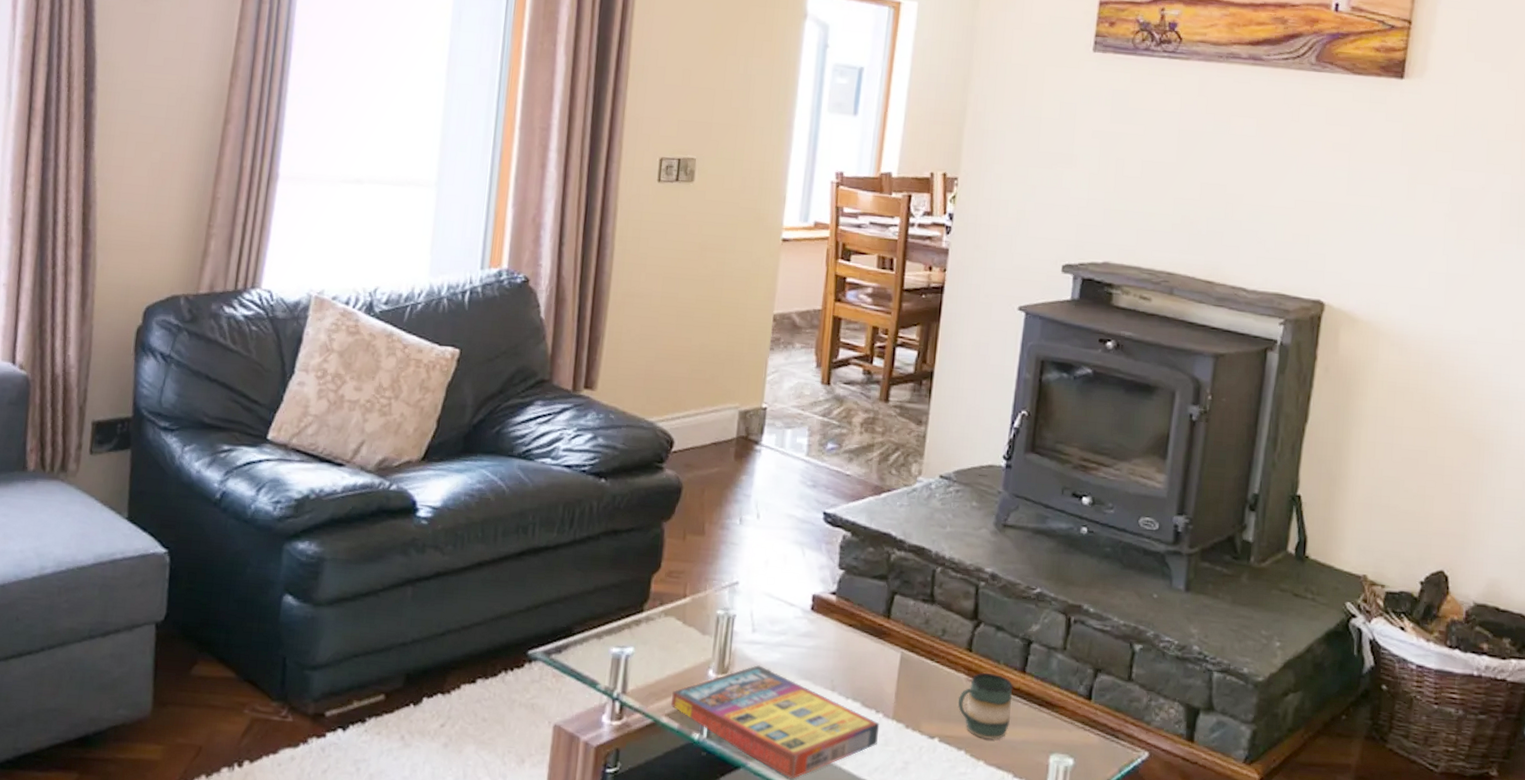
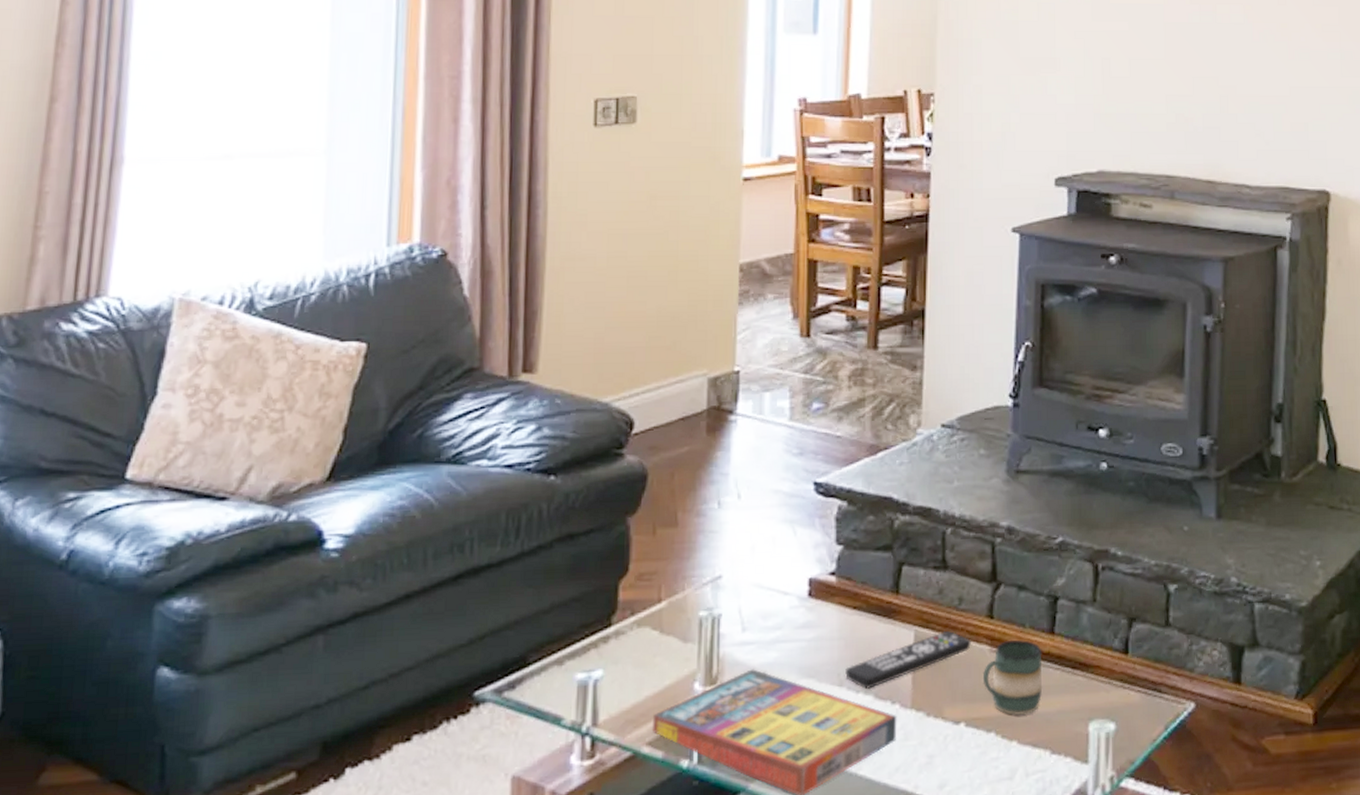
remote control: none [838,657,950,697] -> present [845,631,971,689]

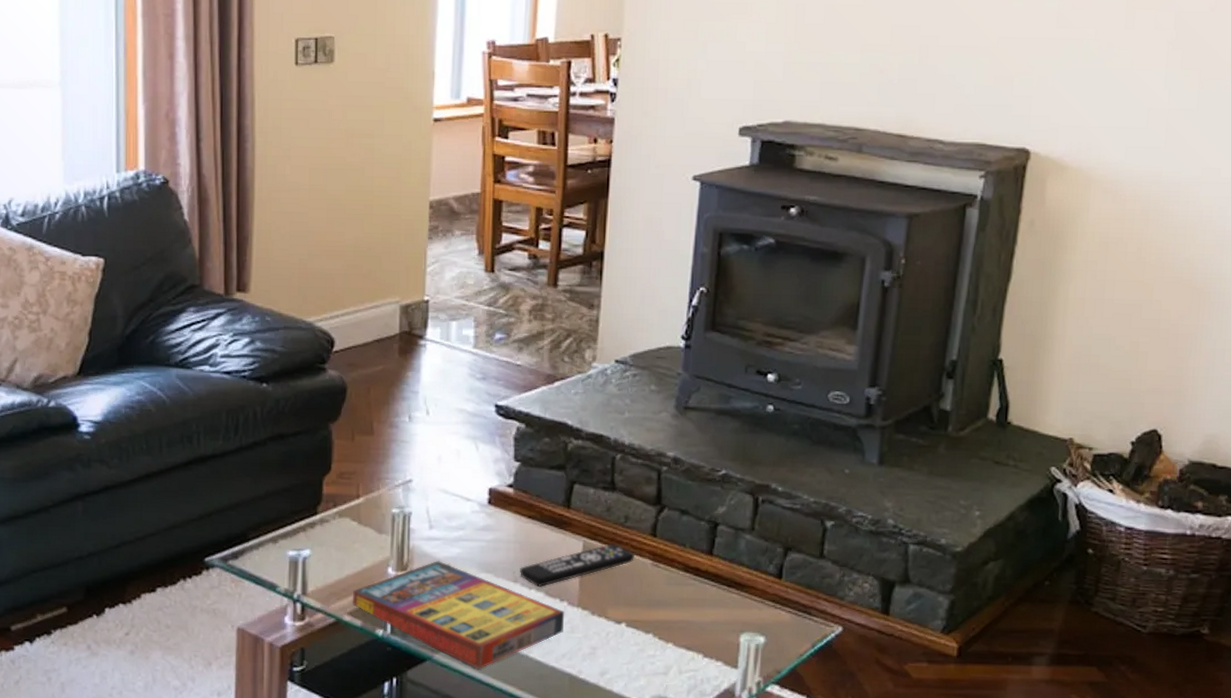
mug: present [982,640,1043,716] -> none [644,557,701,623]

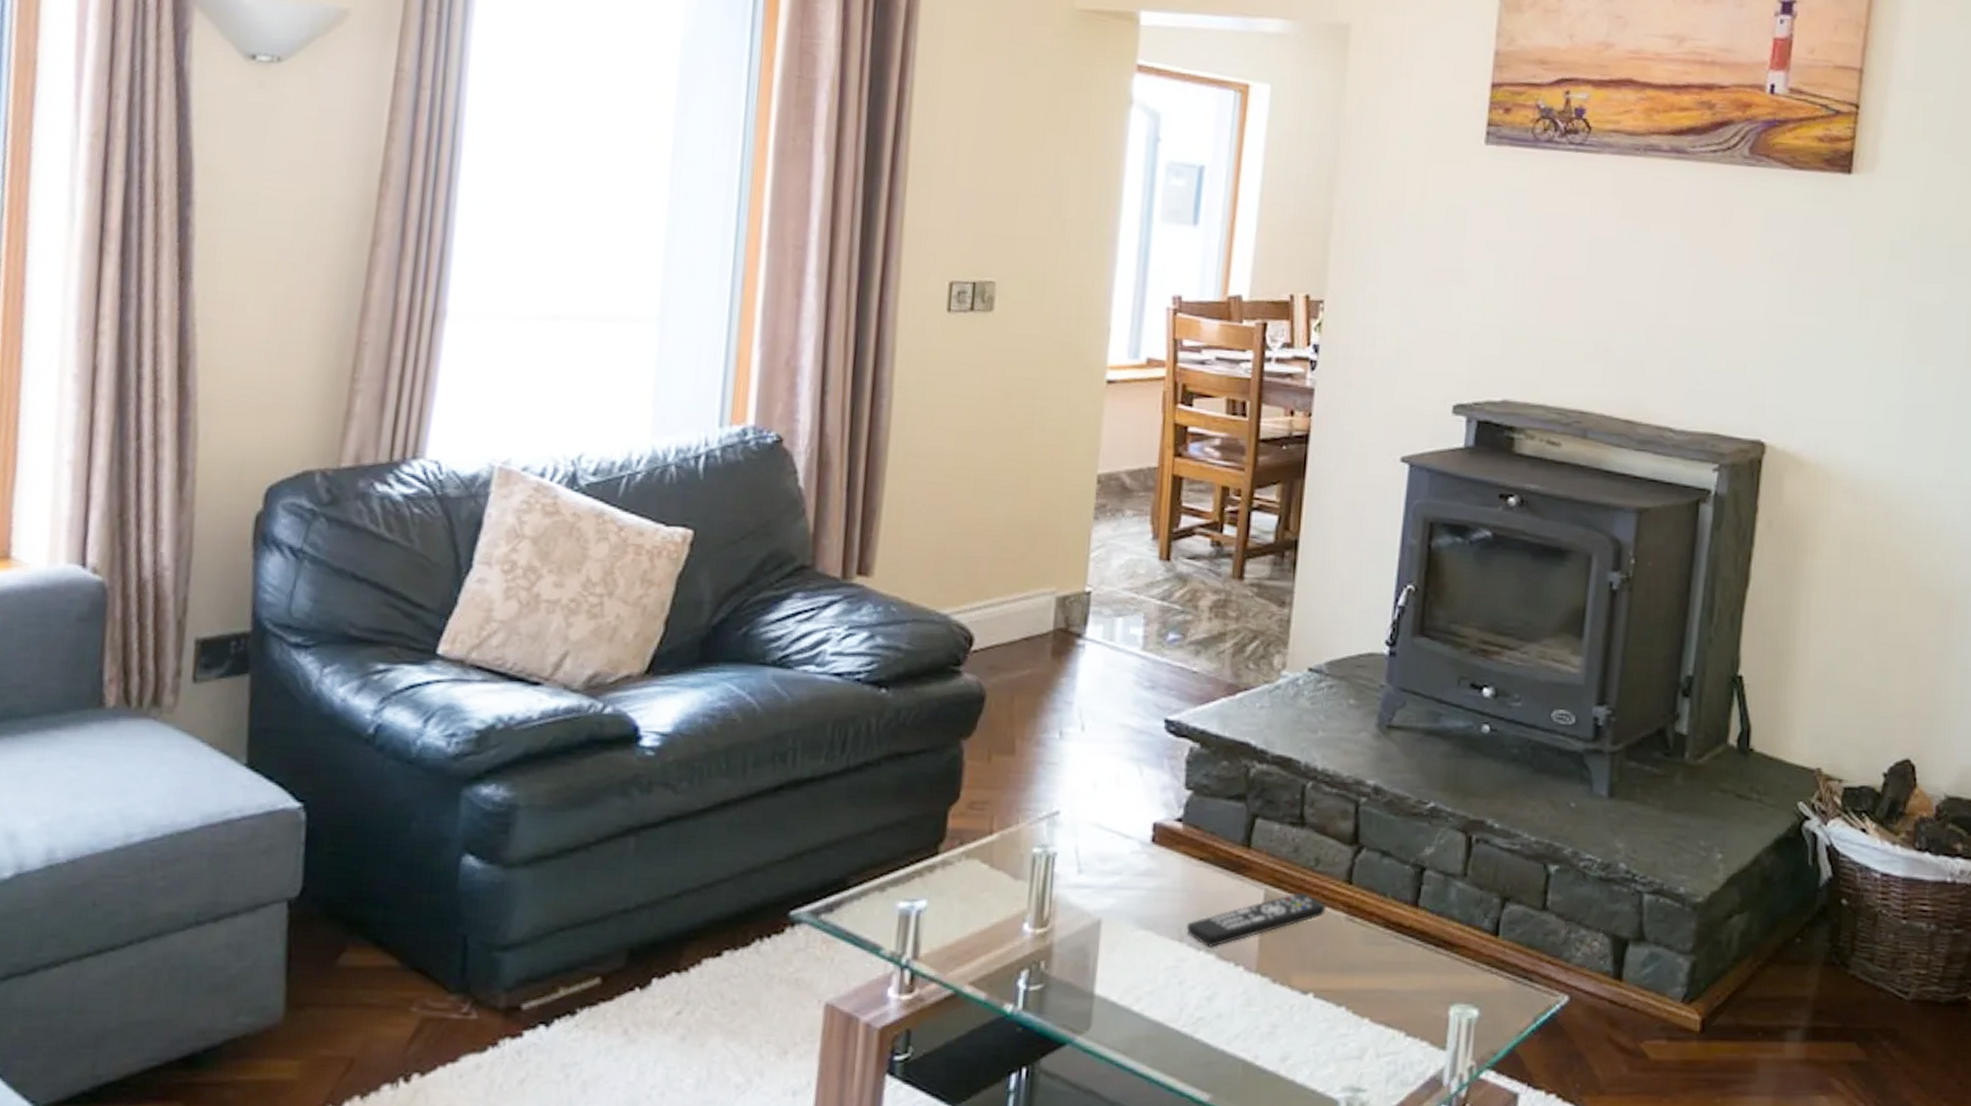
game compilation box: present [353,561,565,669] -> none [976,914,1240,1055]

